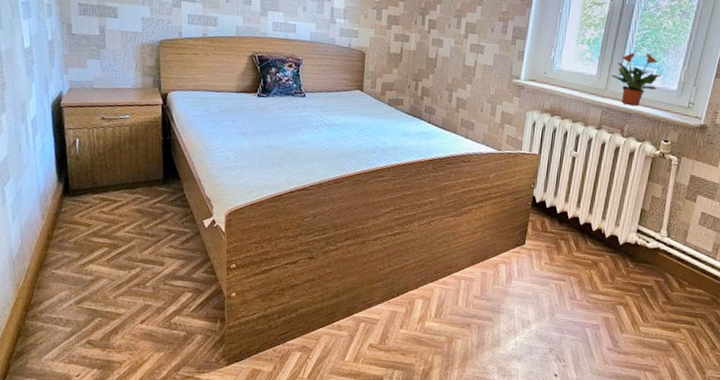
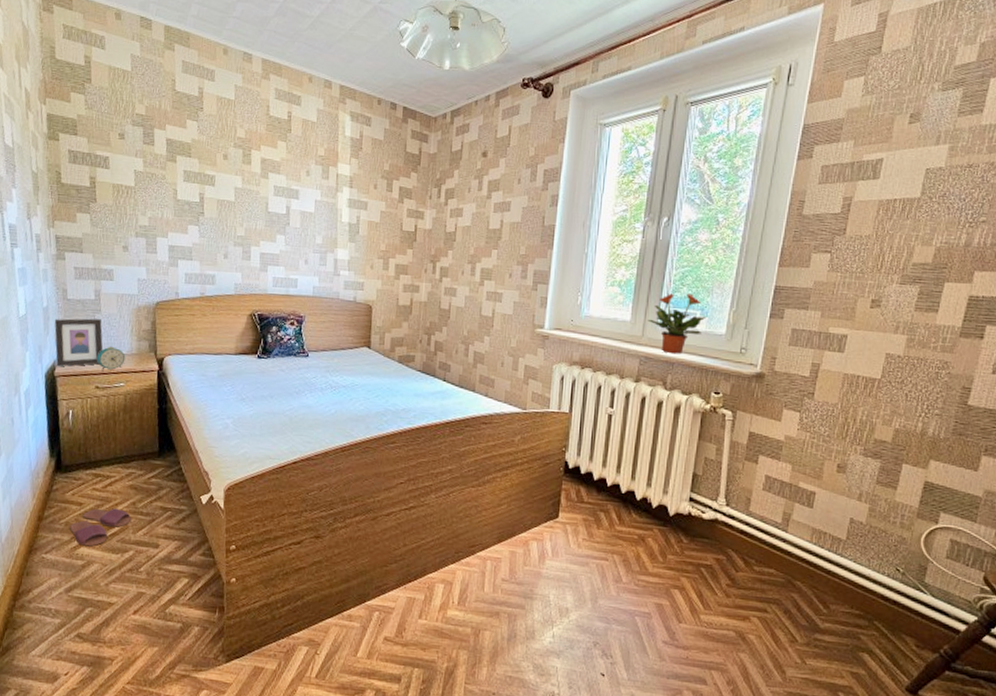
picture frame: none [59,52,109,98] -> present [54,318,103,367]
slippers: none [79,229,138,264] -> present [70,508,132,547]
alarm clock: none [102,80,131,103] -> present [96,346,126,370]

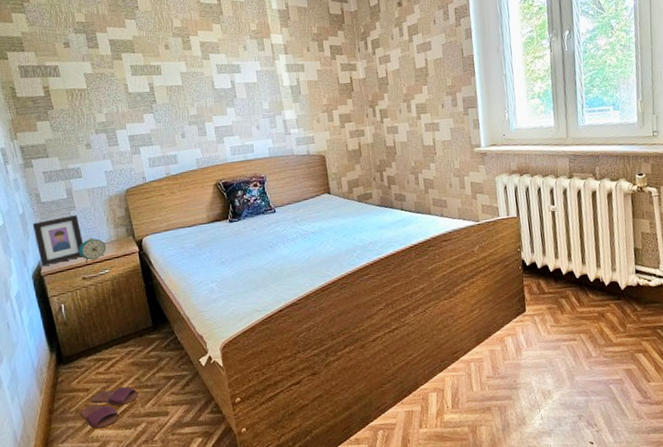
potted plant: present [647,293,706,355] -> none [569,92,618,149]

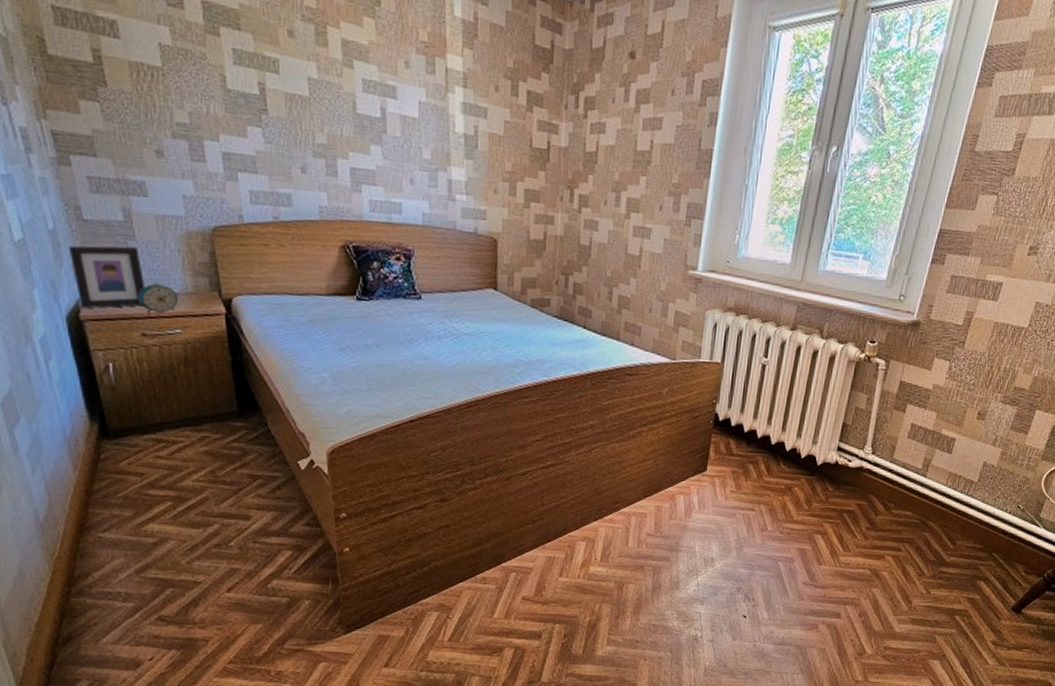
slippers: present [81,386,139,429] -> none [131,478,212,522]

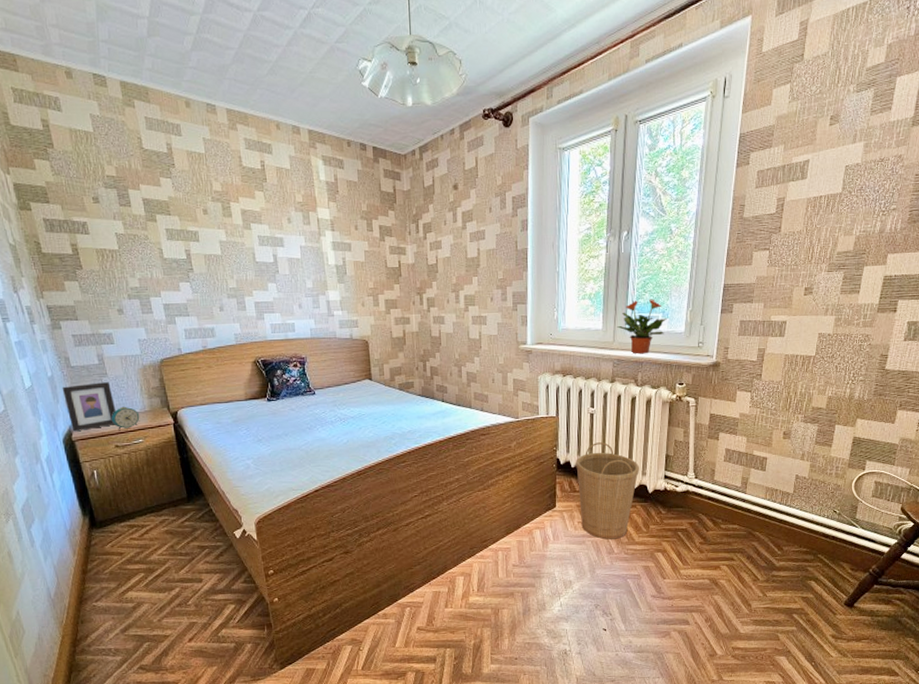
basket: none [734,400,810,515] -> present [576,442,639,540]
potted plant: none [808,234,868,301] -> present [617,299,667,355]

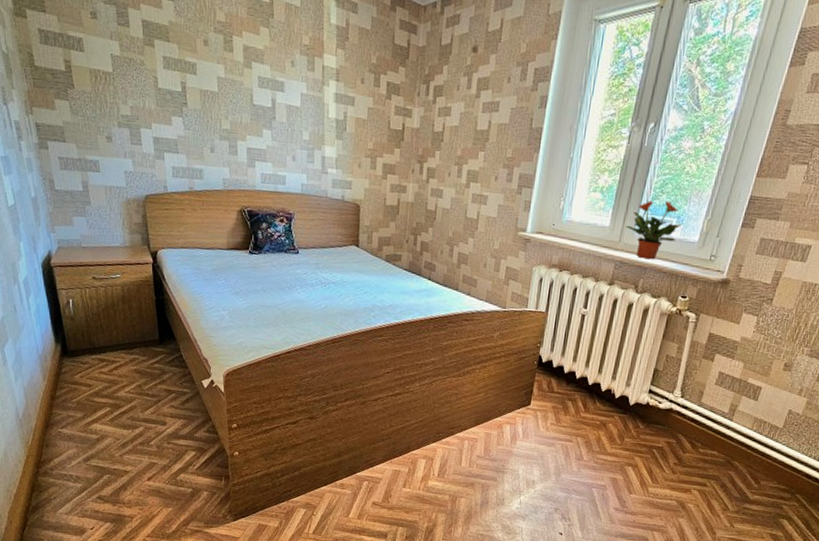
picture frame: present [62,382,116,432] -> none [44,209,97,258]
alarm clock: present [111,406,140,430] -> none [90,238,119,262]
basket: present [576,442,639,540] -> none [554,345,624,447]

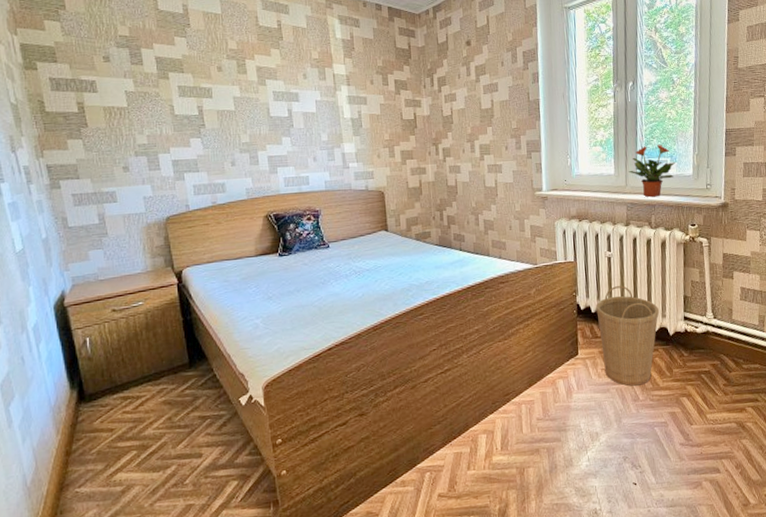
basket: none [554,345,624,447] -> present [596,286,659,386]

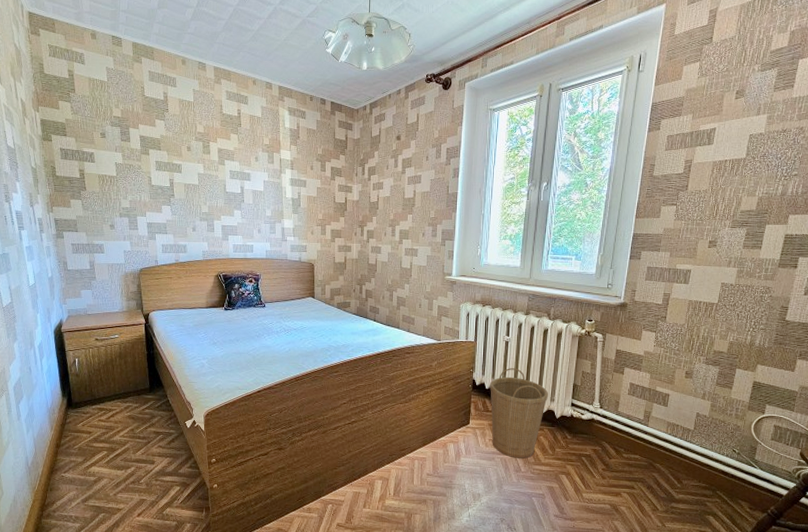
potted plant: present [628,144,676,198] -> none [533,242,580,291]

